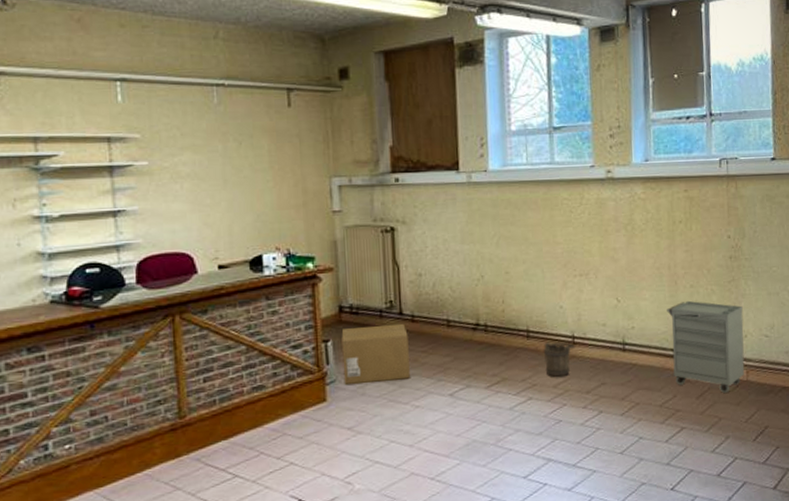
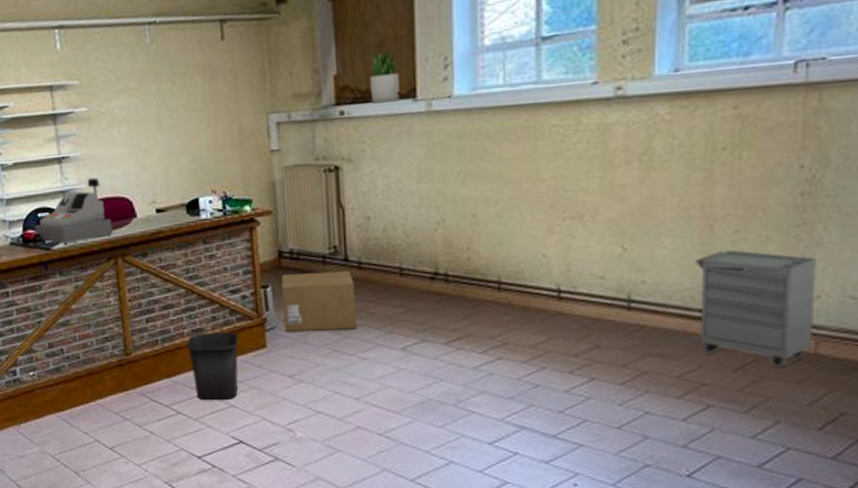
cash register: none [81,232,171,303] -> present [34,178,113,245]
waste bin: none [246,387,300,461] -> present [186,332,240,401]
planter: none [419,125,445,173] -> present [369,47,400,104]
bucket: present [543,341,576,378] -> none [518,295,563,337]

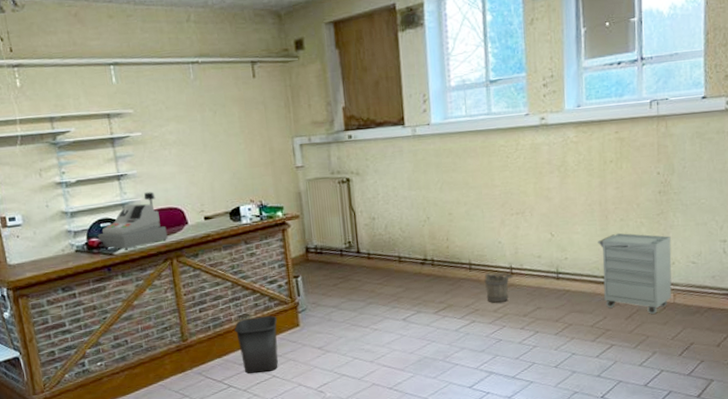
box: present [281,270,356,332] -> none [309,260,369,312]
planter: present [369,47,400,104] -> none [368,86,392,130]
bucket: none [518,295,563,337] -> present [484,272,514,304]

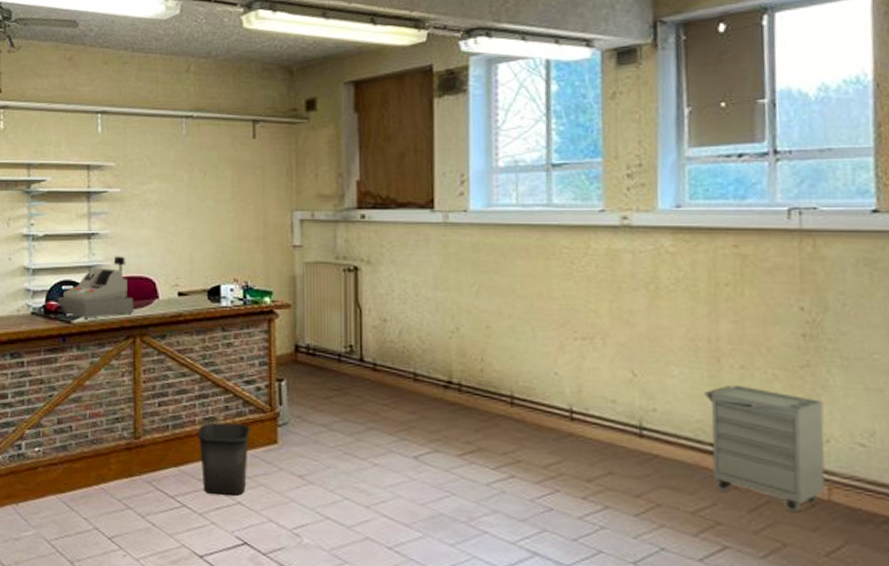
bucket: present [484,272,514,304] -> none [531,412,575,458]

